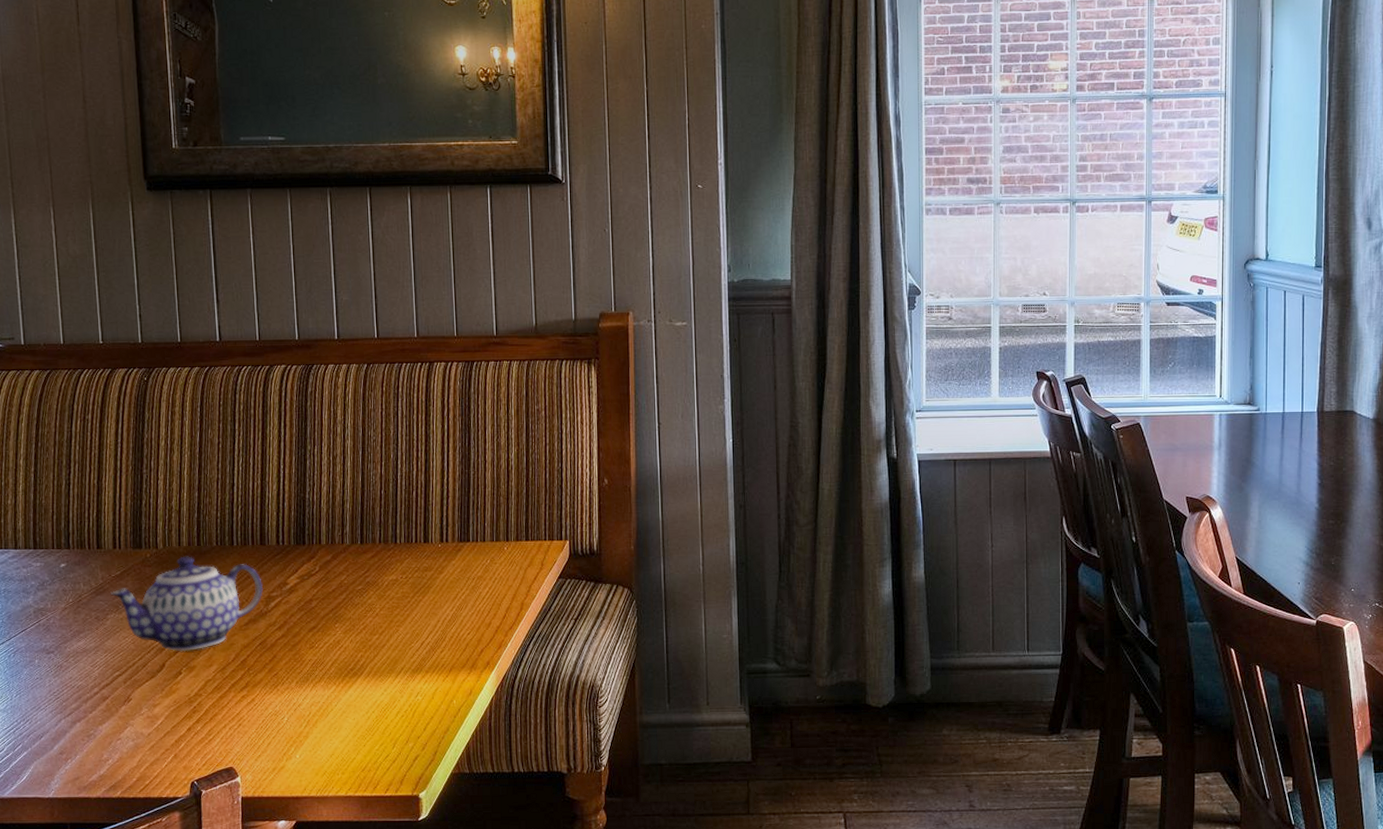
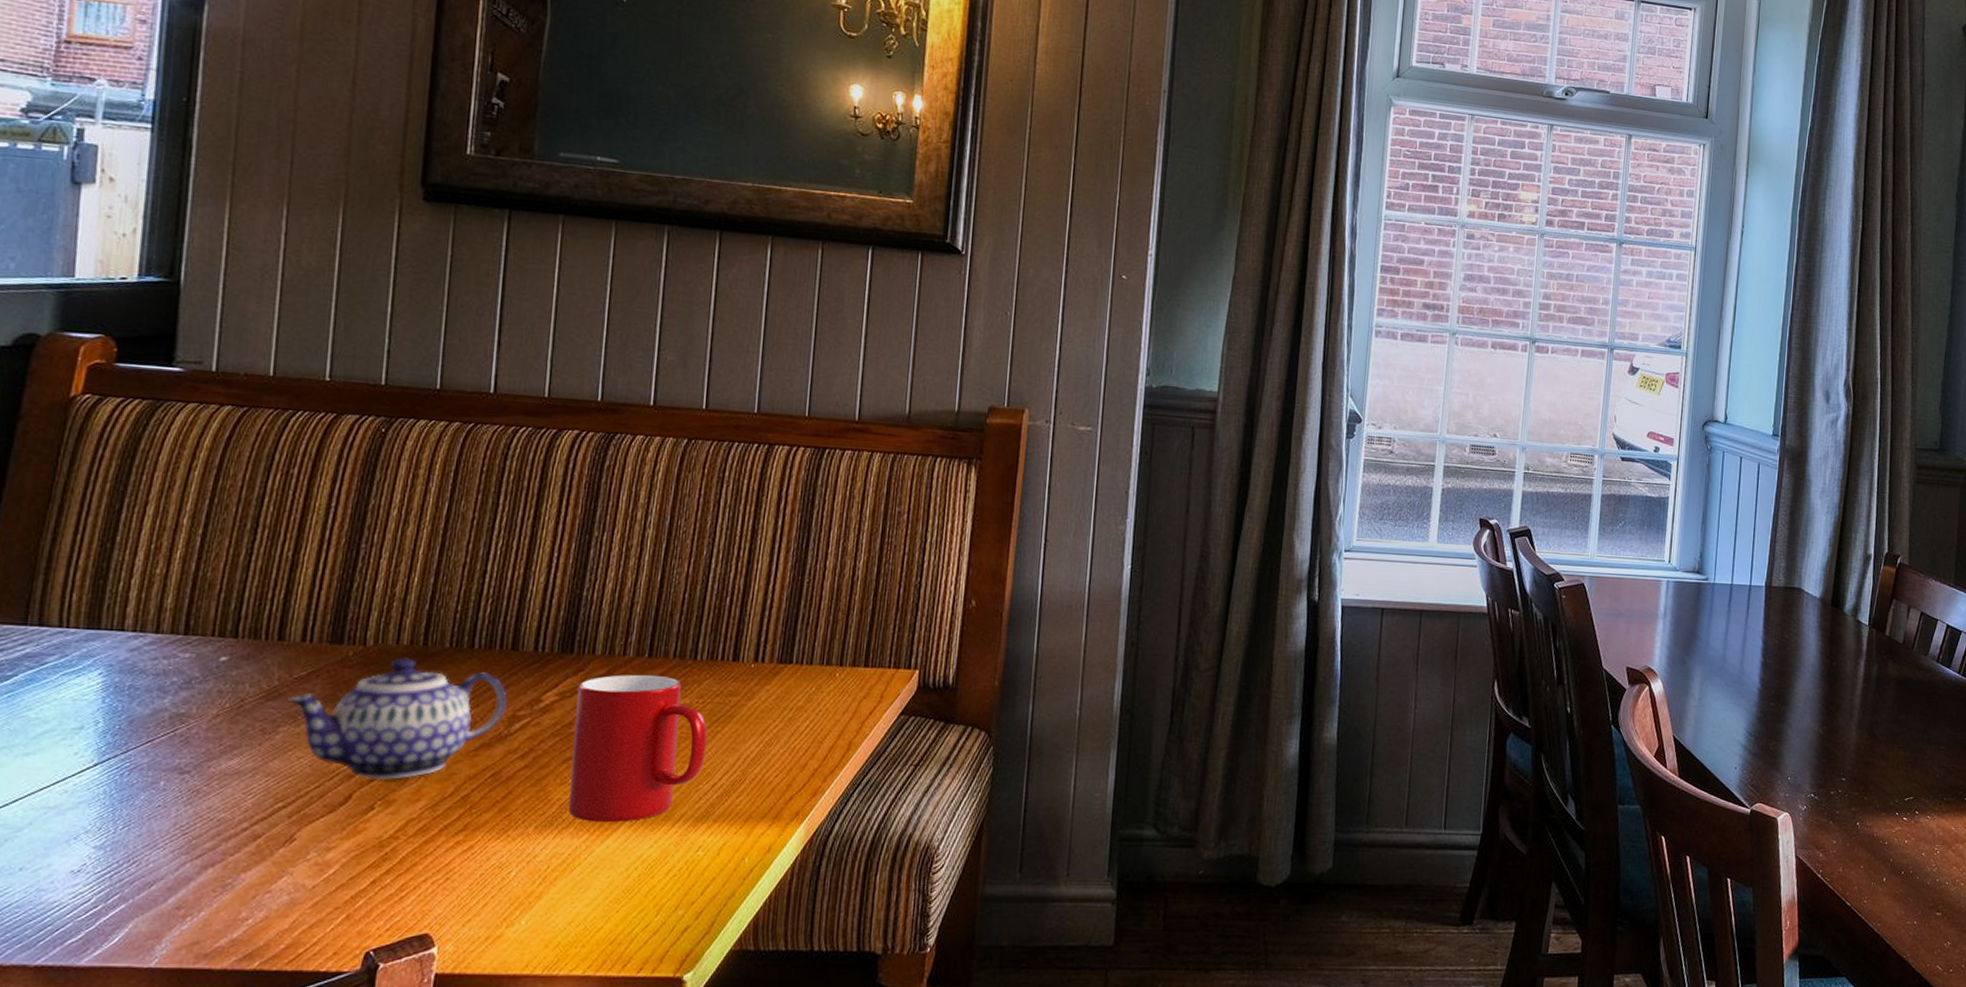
cup: none [312,558,414,677] -> present [568,674,708,823]

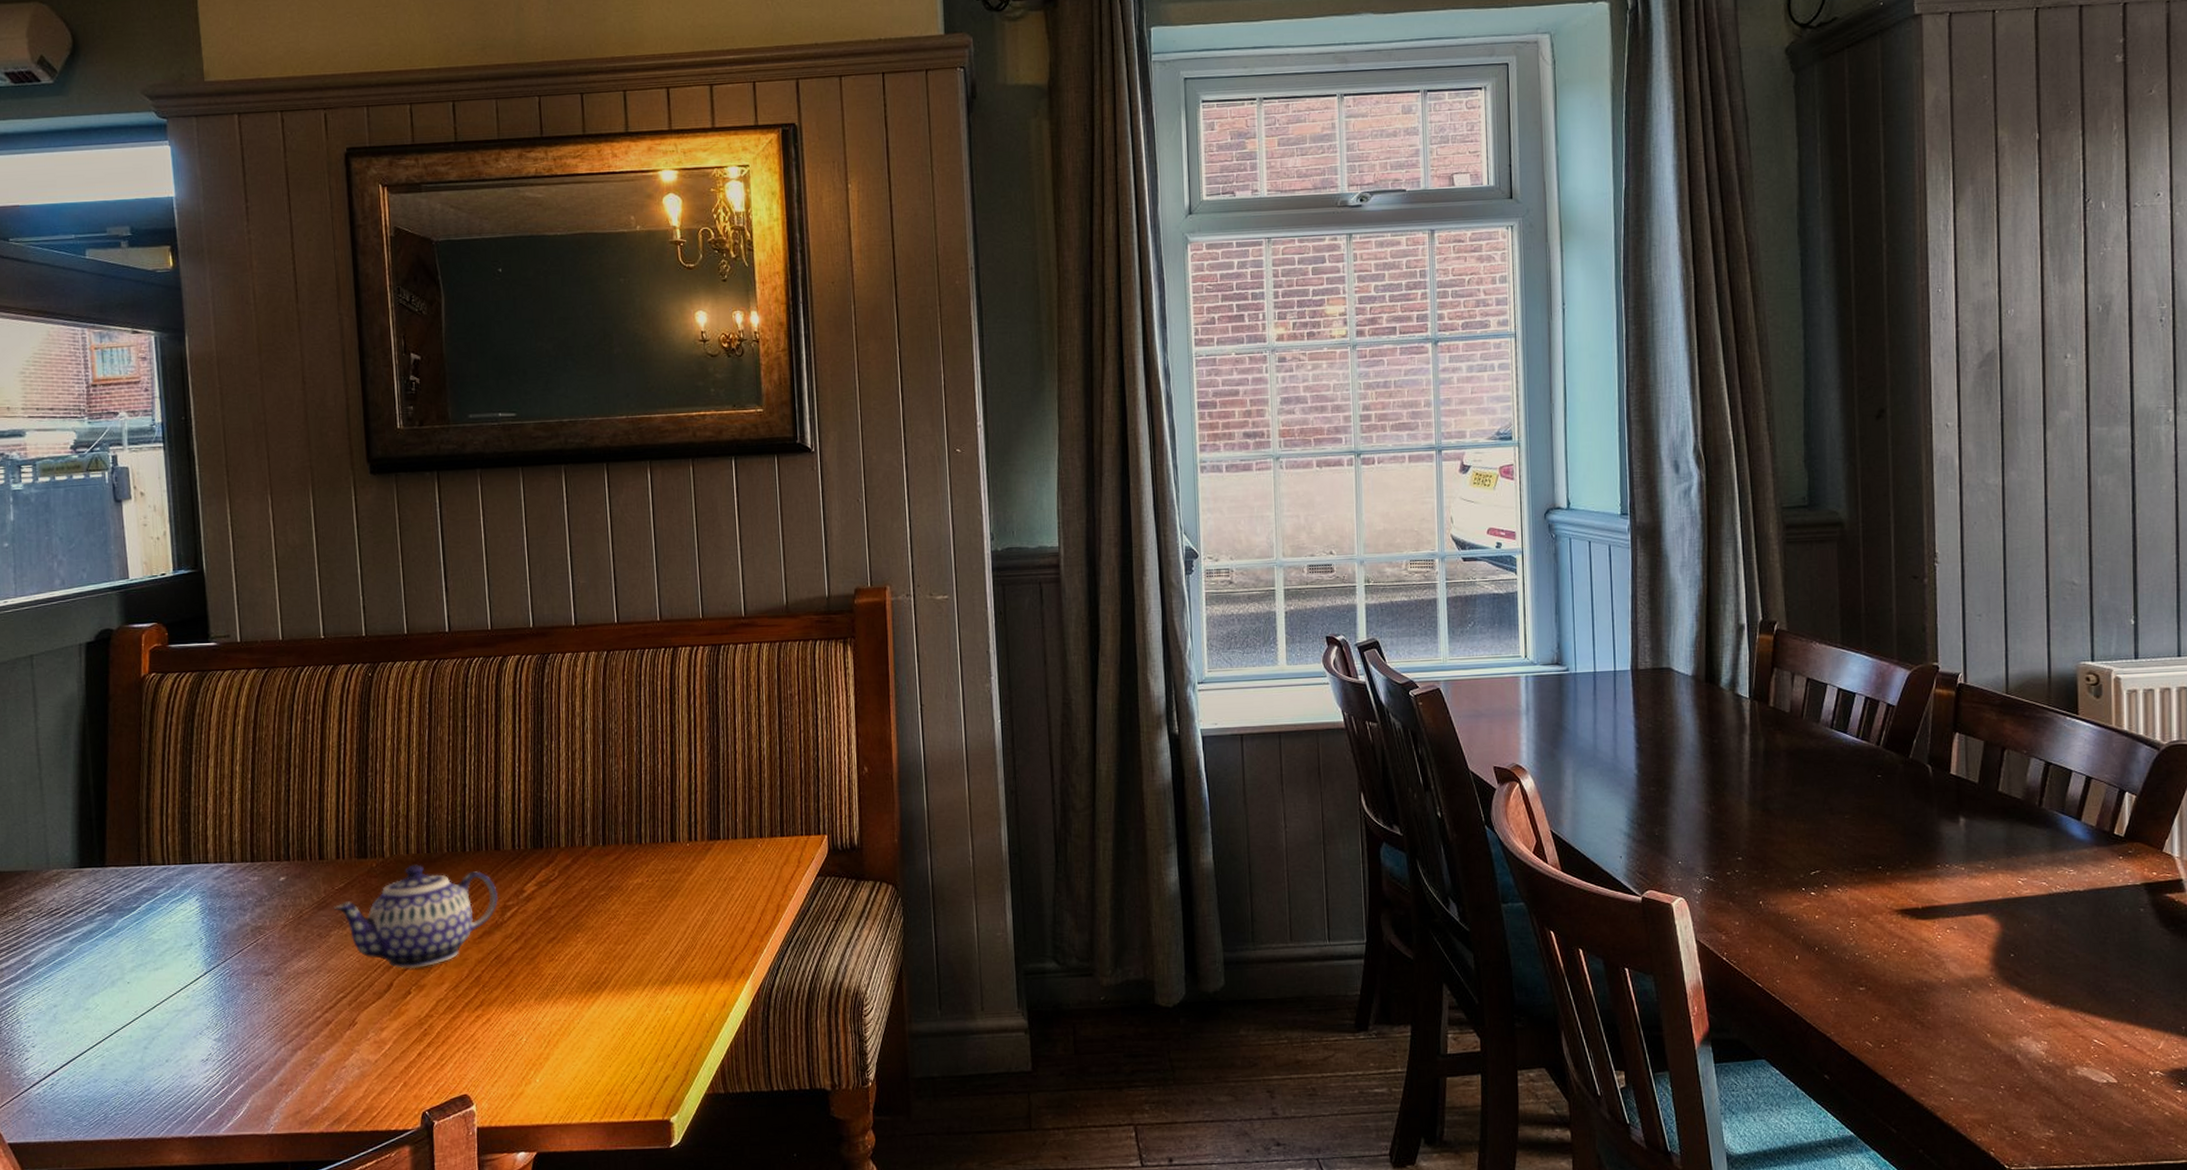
cup: present [568,674,708,823] -> none [550,860,661,992]

